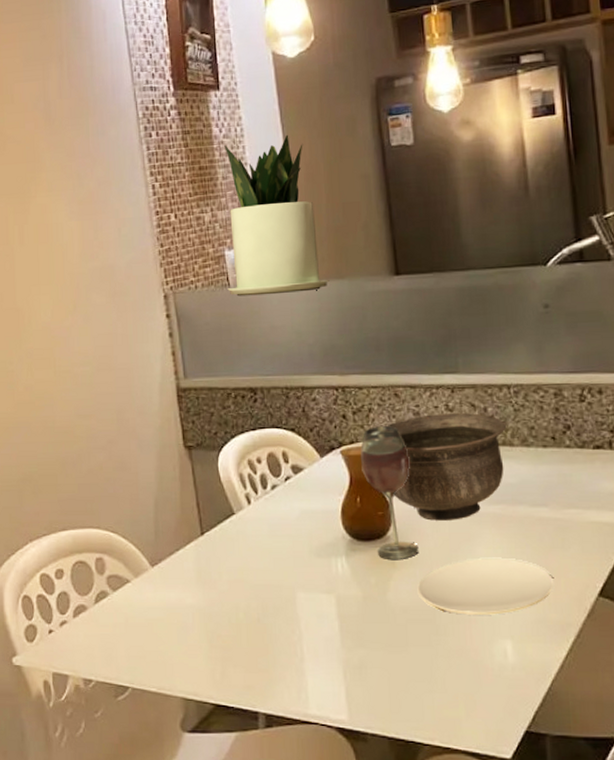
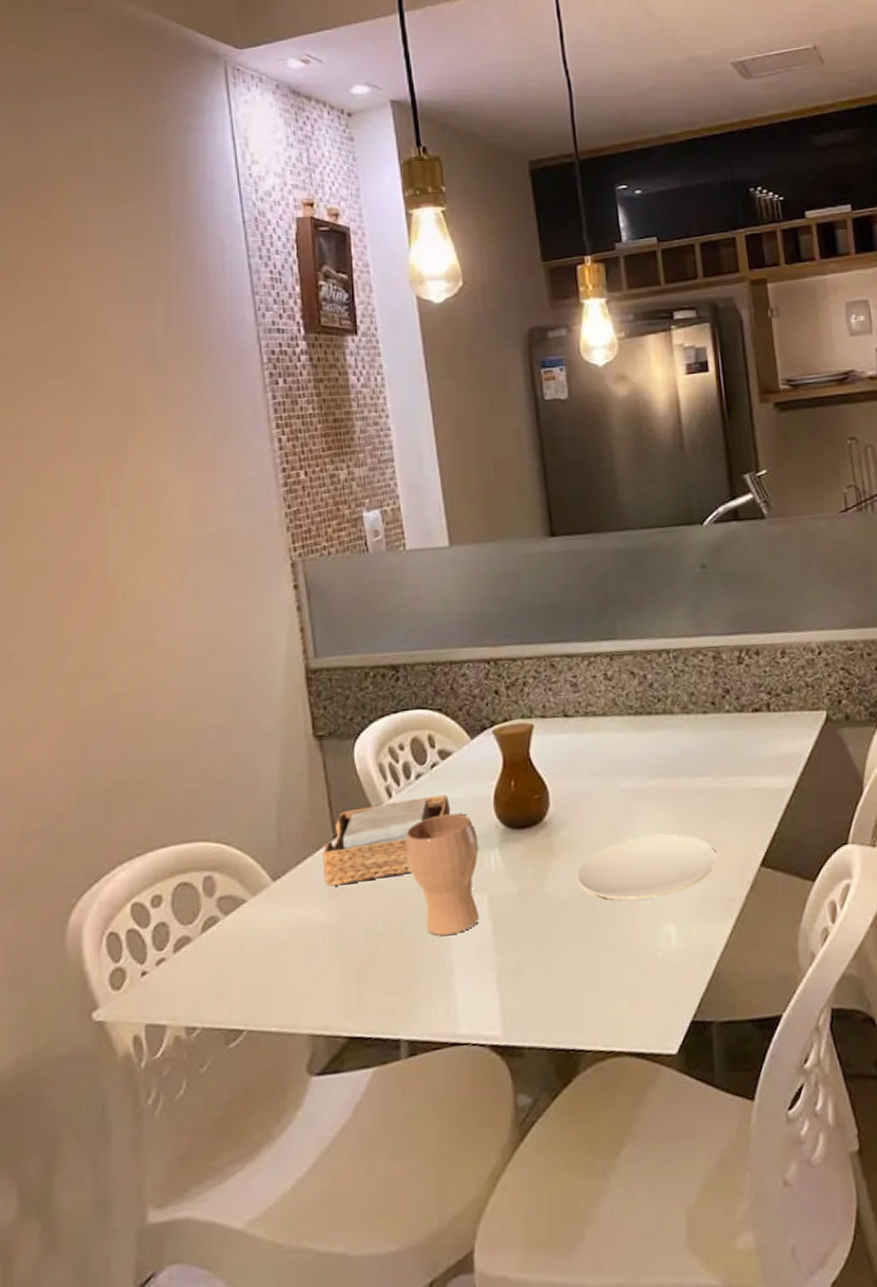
napkin holder: none [192,504,303,576] -> present [322,794,451,887]
planter: present [224,134,330,297] -> none [362,385,480,563]
cup: none [262,522,328,629] -> present [405,813,480,936]
wineglass: present [360,426,418,559] -> none [514,700,577,848]
bowl: present [387,412,507,521] -> none [542,681,667,800]

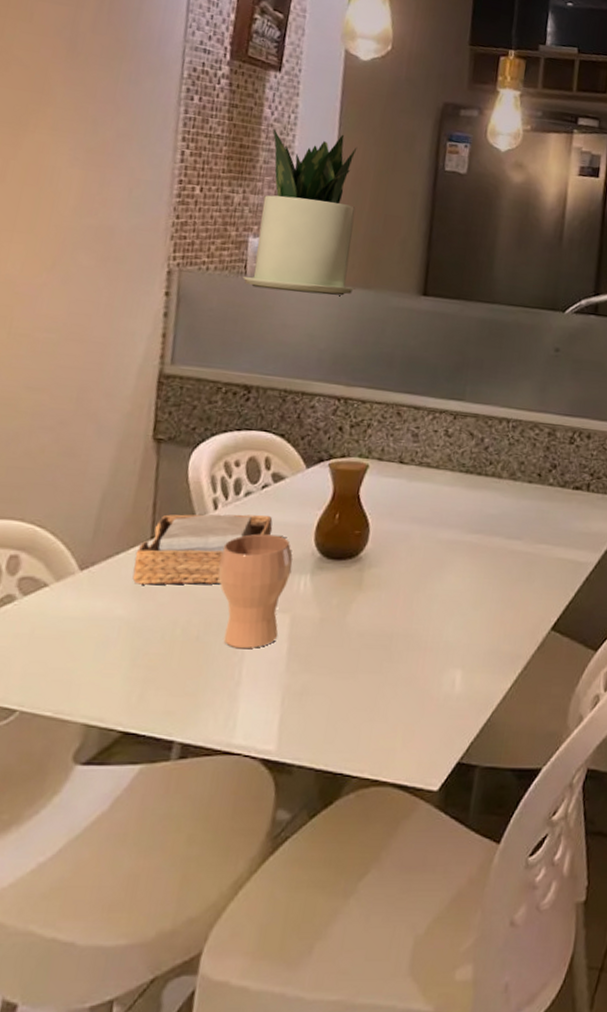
planter: none [362,385,480,563] -> present [242,129,358,296]
plate: present [577,835,717,901] -> none [379,586,514,644]

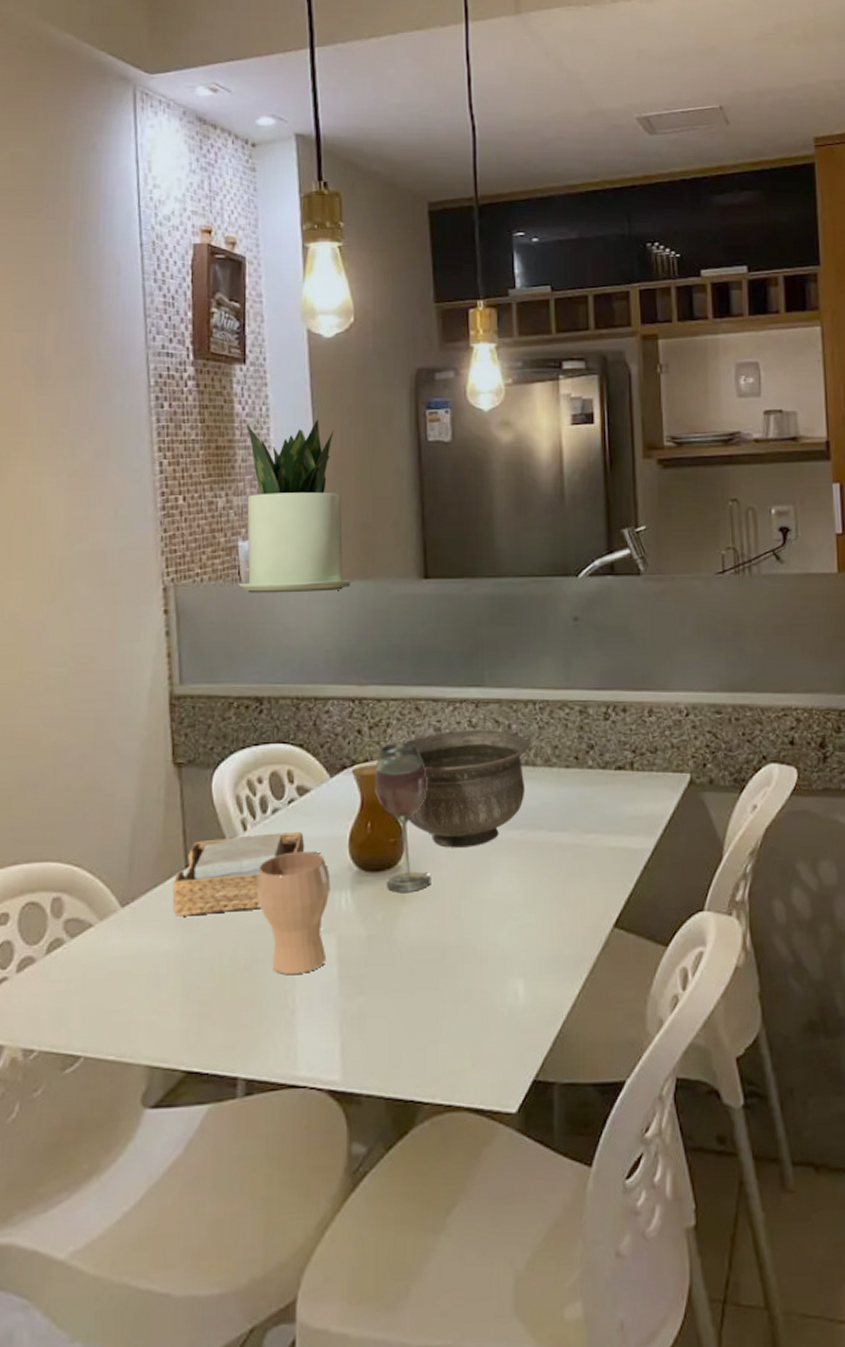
wineglass: none [345,443,400,582] -> present [373,743,430,892]
bowl: none [375,438,500,546] -> present [405,729,531,848]

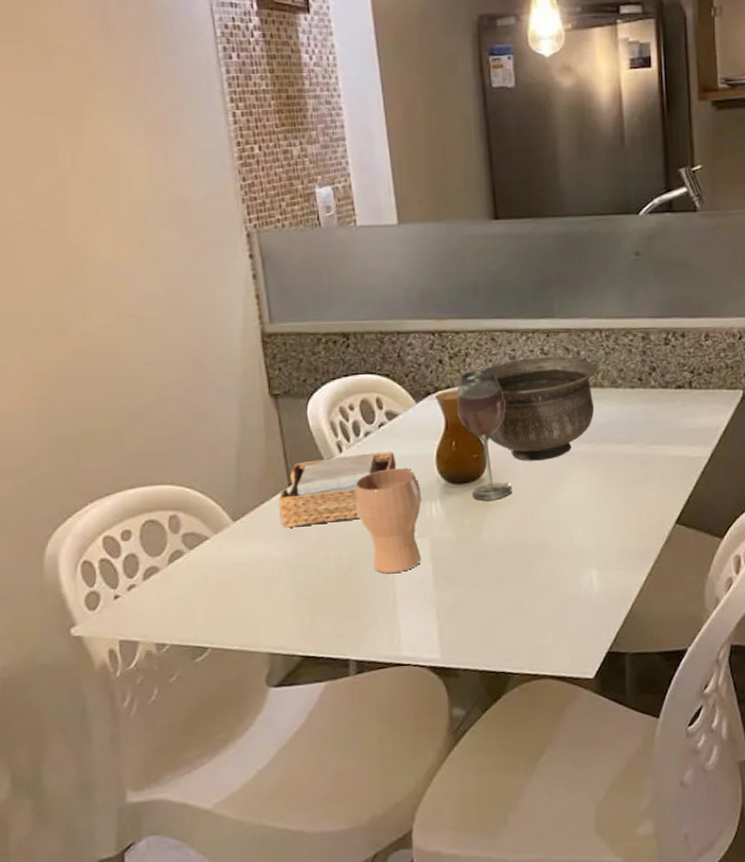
planter: present [238,419,353,593] -> none [315,67,427,237]

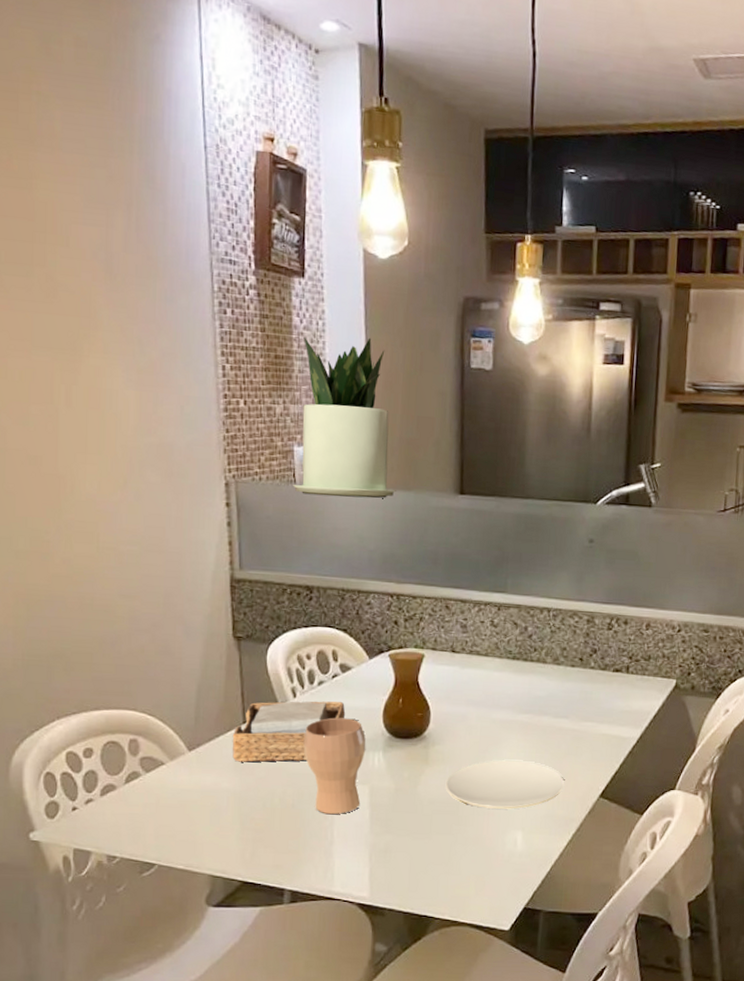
planter: none [315,67,427,237] -> present [293,337,396,499]
wineglass: present [456,370,511,501] -> none [406,635,453,757]
bowl: present [483,356,598,461] -> none [435,628,543,725]
plate: none [510,494,637,549] -> present [445,760,565,809]

